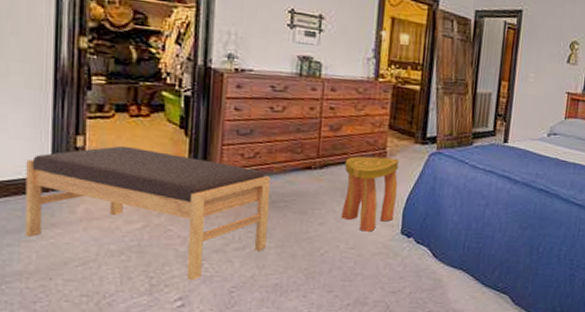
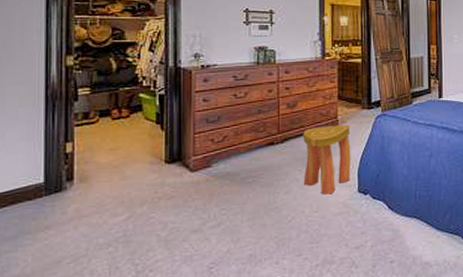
bench: present [25,145,271,281] -> none [21,146,239,263]

